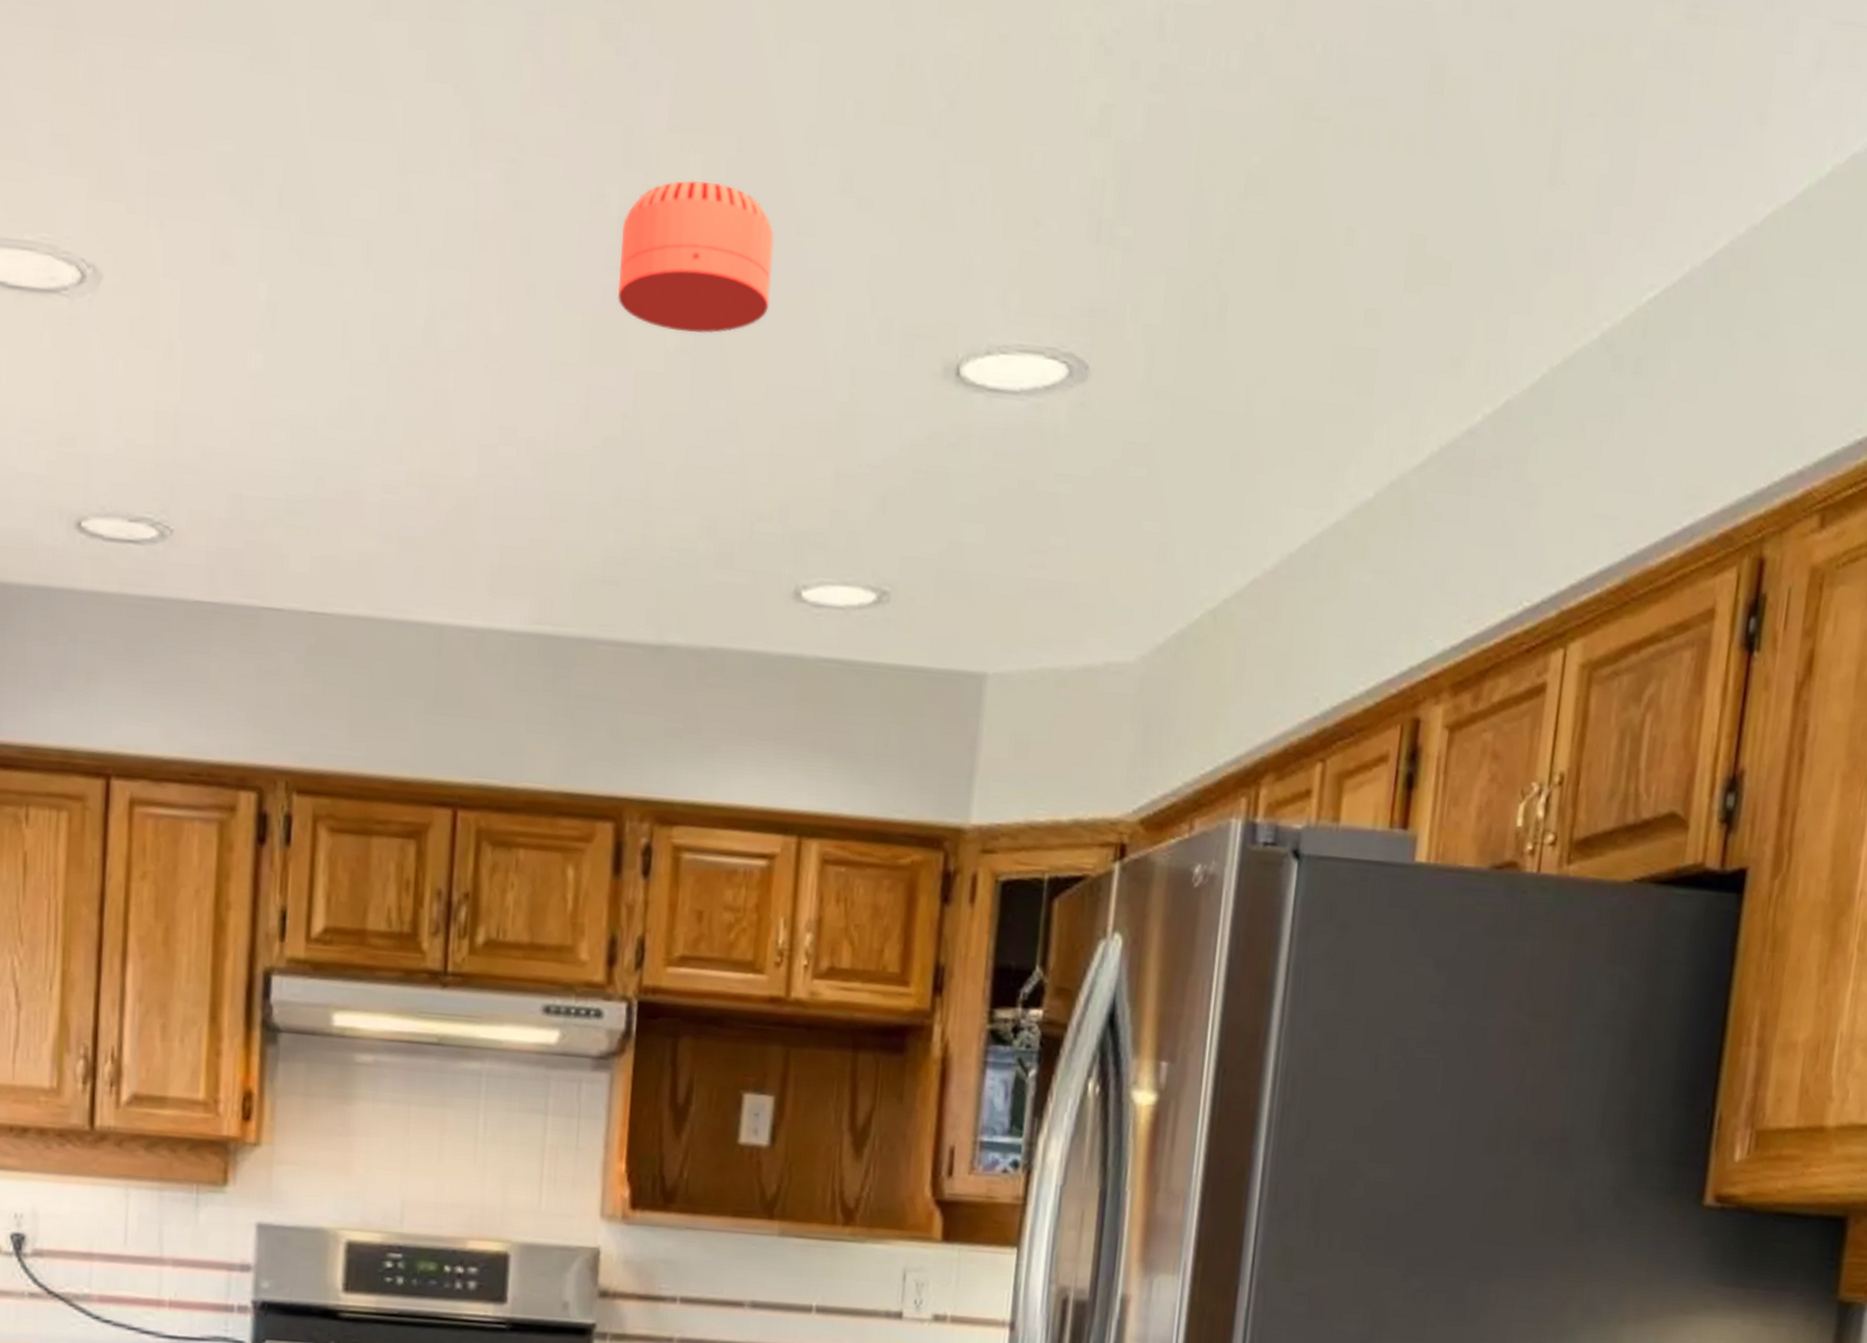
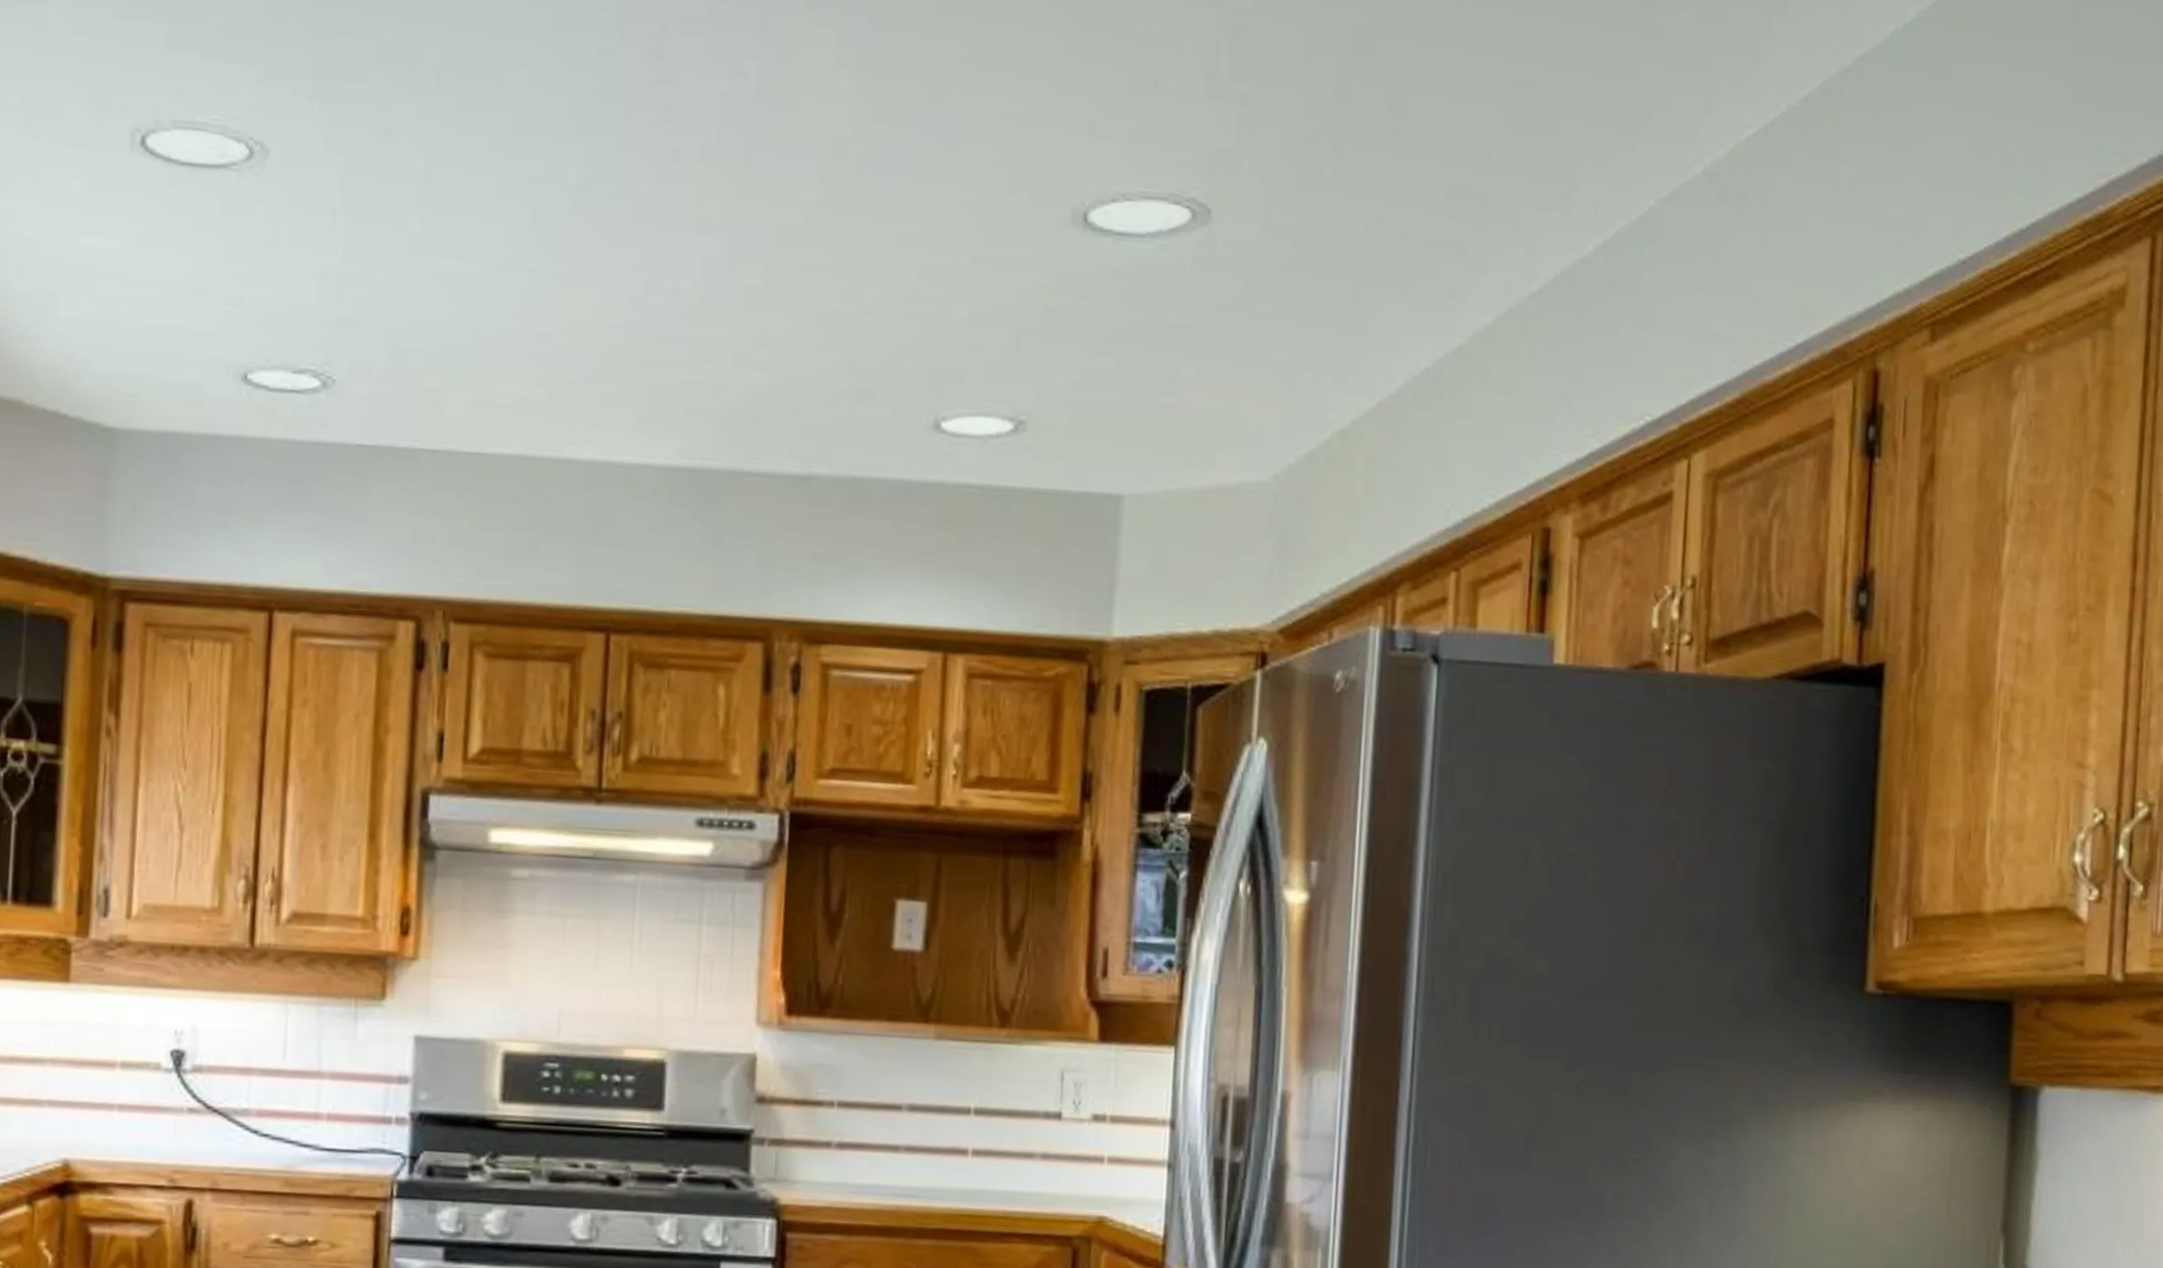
smoke detector: present [618,179,774,334] -> none [758,52,906,190]

